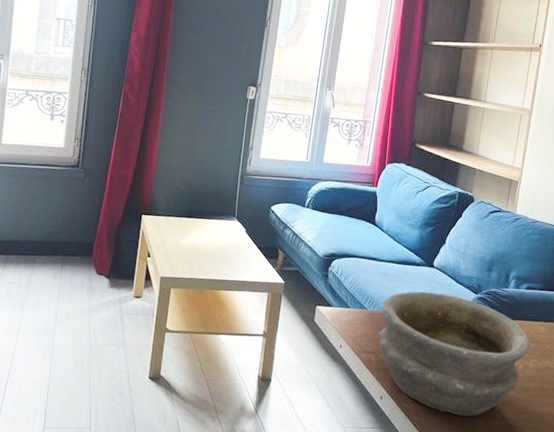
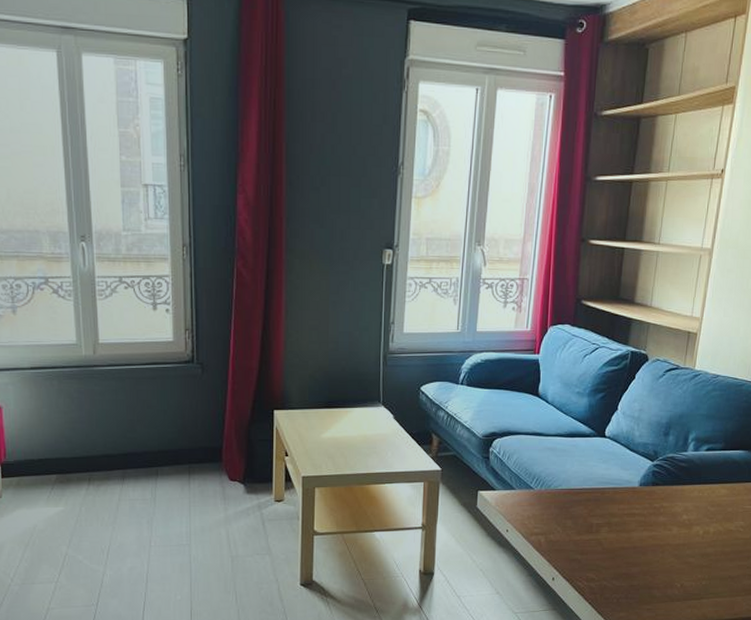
bowl: present [378,291,531,417] -> none [547,464,711,588]

